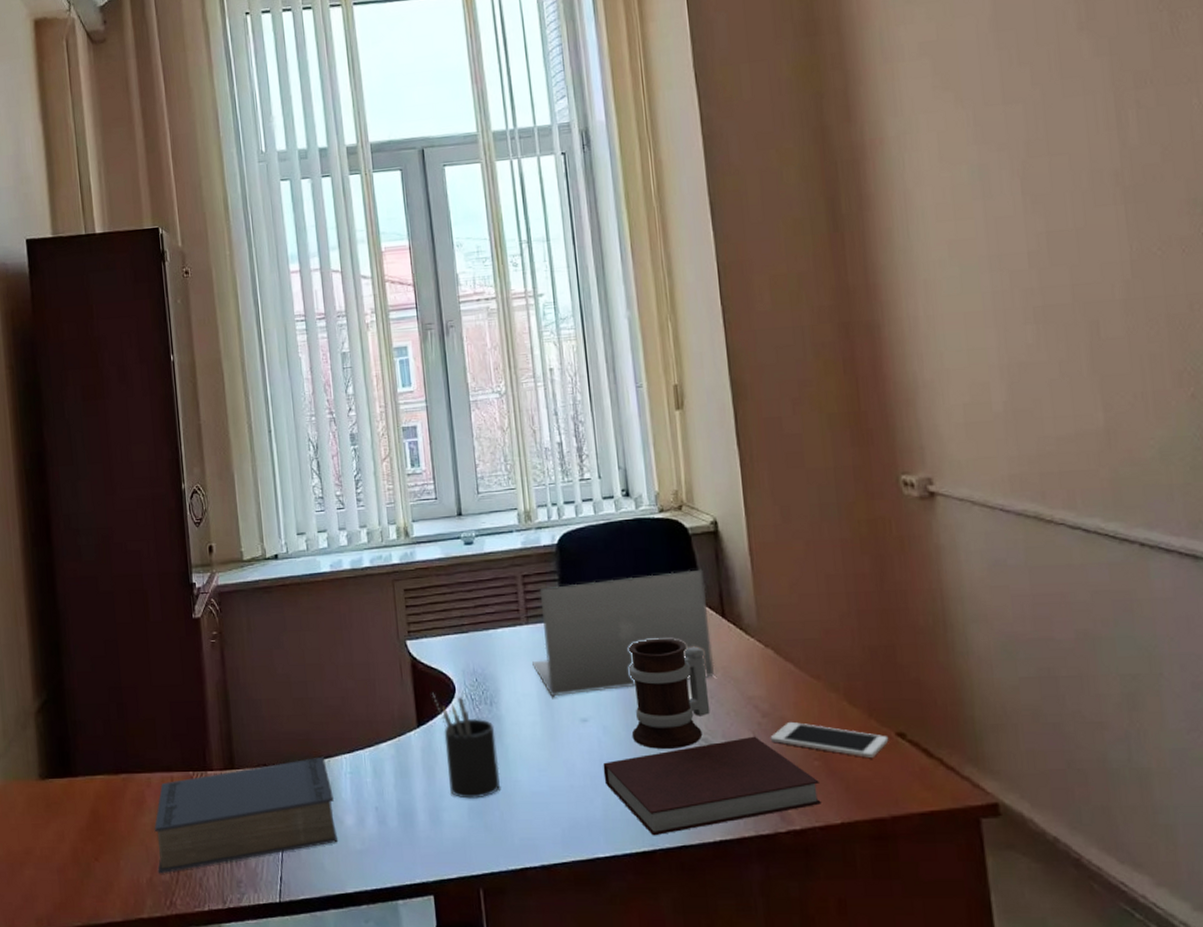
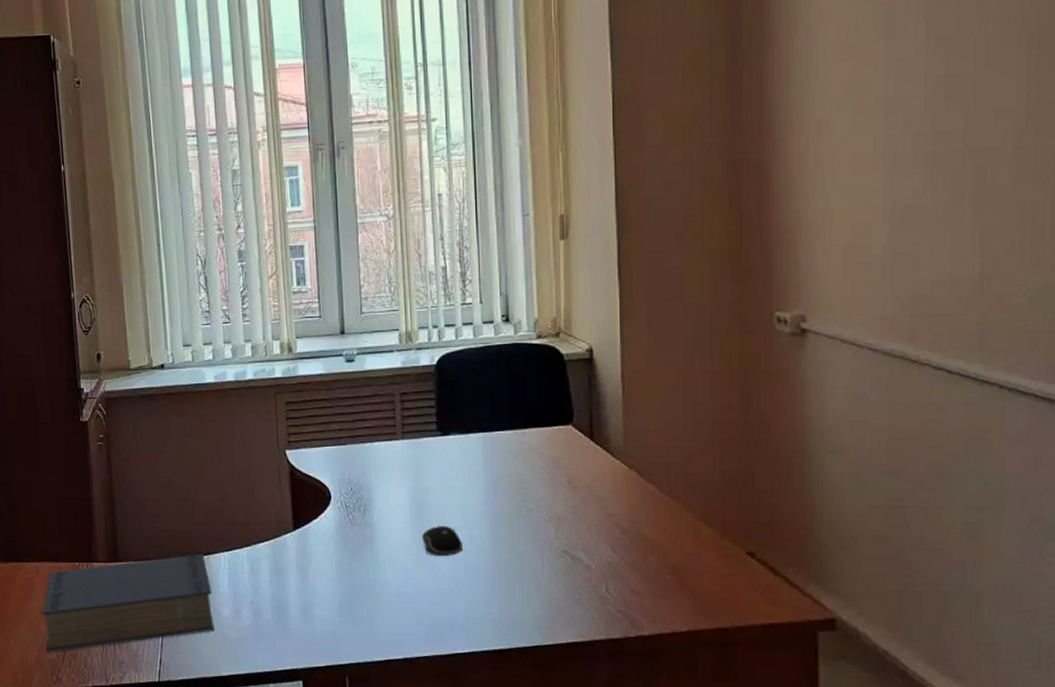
pen holder: present [432,692,500,799] -> none [309,499,370,597]
laptop: present [532,569,715,696] -> none [406,394,580,506]
computer mouse: none [553,716,597,750] -> present [422,526,463,557]
notebook: present [603,736,823,836] -> none [467,550,671,636]
mug: present [629,638,711,749] -> none [496,457,572,559]
cell phone: present [770,721,889,757] -> none [627,538,739,573]

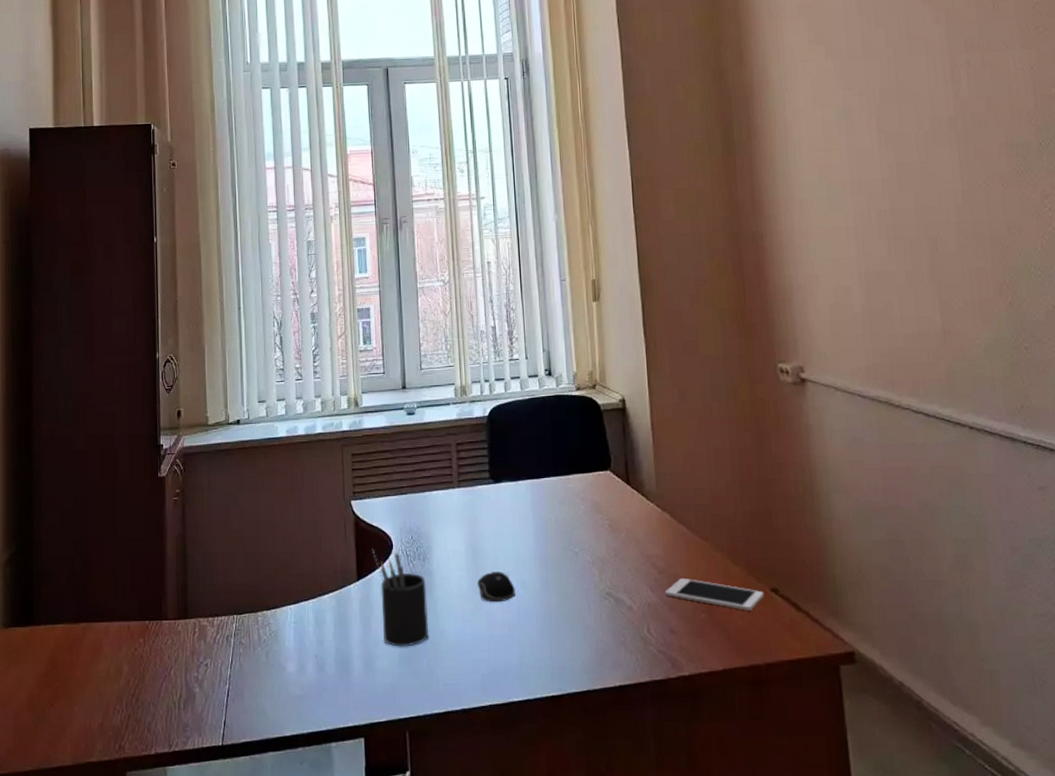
book: present [42,553,215,653] -> none [109,607,280,719]
pen holder: none [309,499,370,597] -> present [372,548,429,647]
cell phone: none [627,538,739,573] -> present [664,577,765,610]

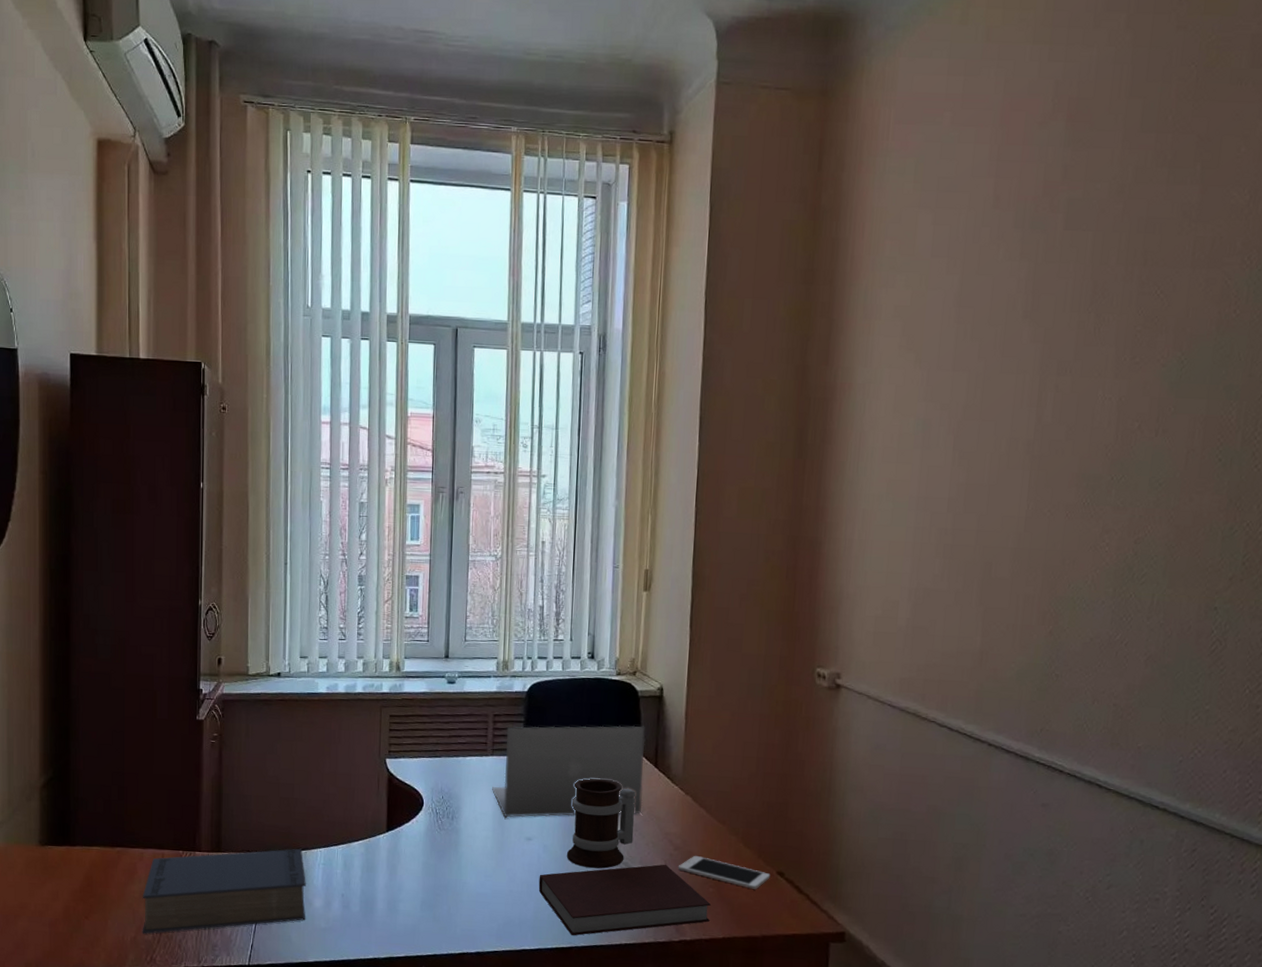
book: none [109,607,280,719] -> present [142,848,306,934]
pen holder: present [372,548,429,647] -> none [403,804,453,894]
laptop: none [462,441,619,553] -> present [492,725,646,818]
computer mouse: present [478,572,515,603] -> none [502,835,537,863]
notebook: none [520,590,708,682] -> present [538,864,711,936]
mug: none [546,502,615,602] -> present [566,778,636,869]

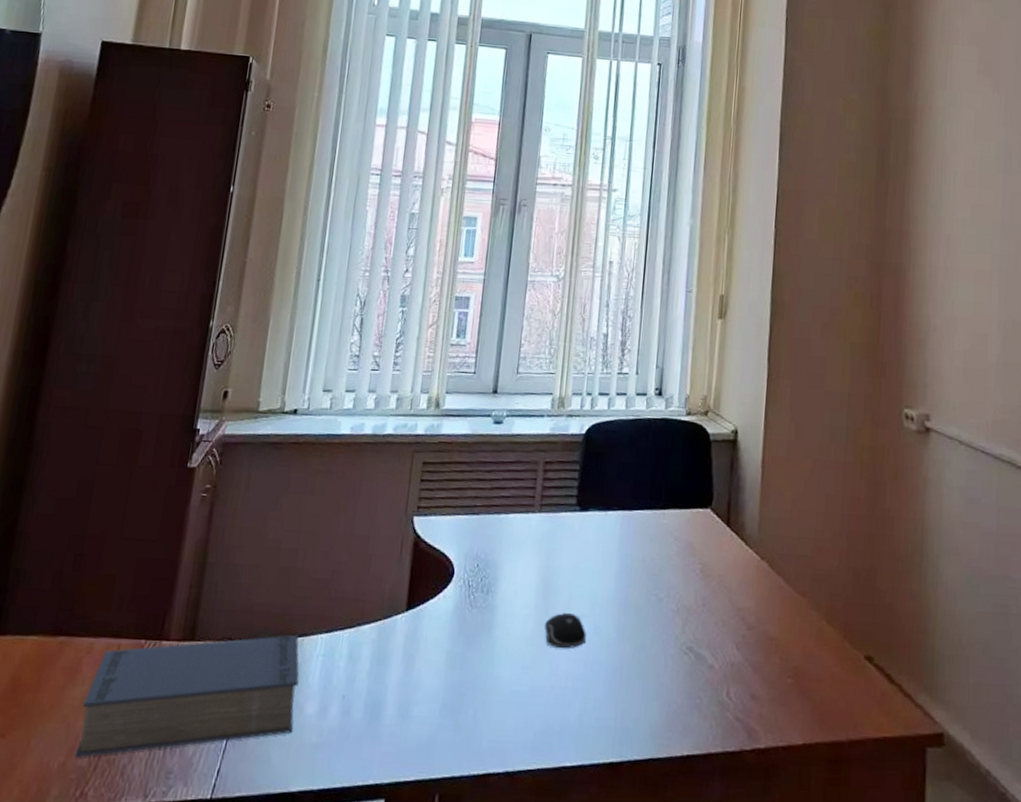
laptop: present [492,725,646,818] -> none [537,475,717,591]
computer mouse: none [502,835,537,863] -> present [545,613,586,649]
notebook: present [538,864,711,936] -> none [585,648,789,747]
mug: present [566,778,636,869] -> none [621,540,705,655]
cell phone: present [677,855,771,889] -> none [751,636,858,679]

